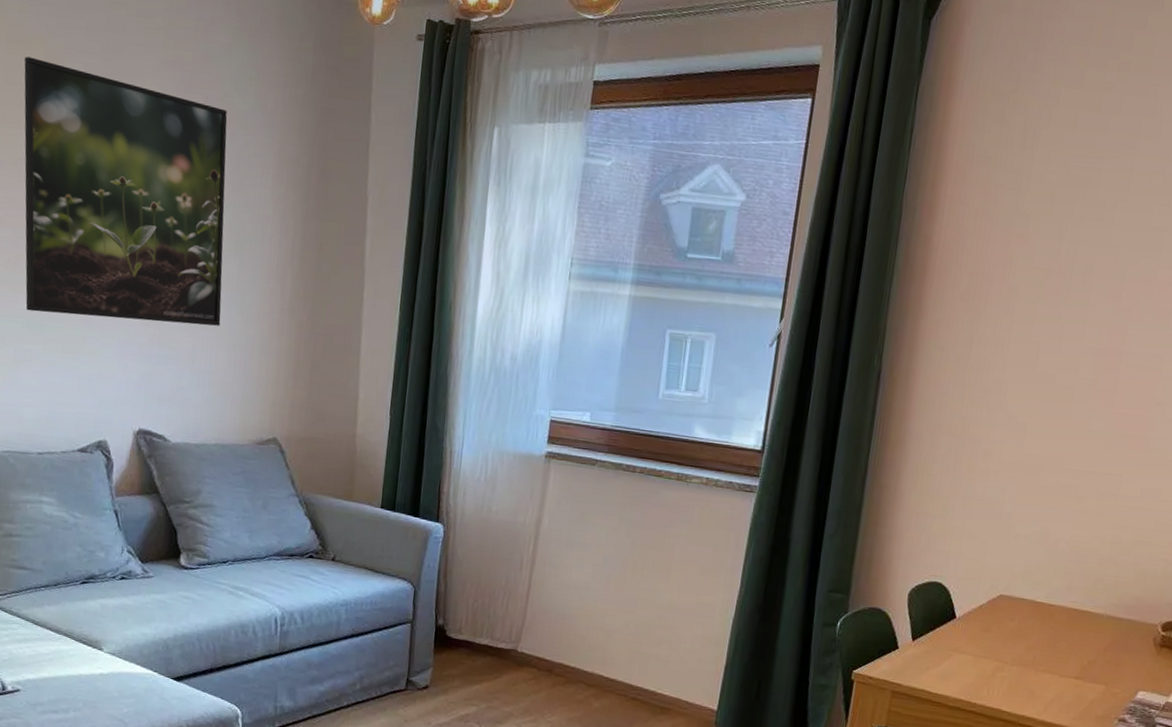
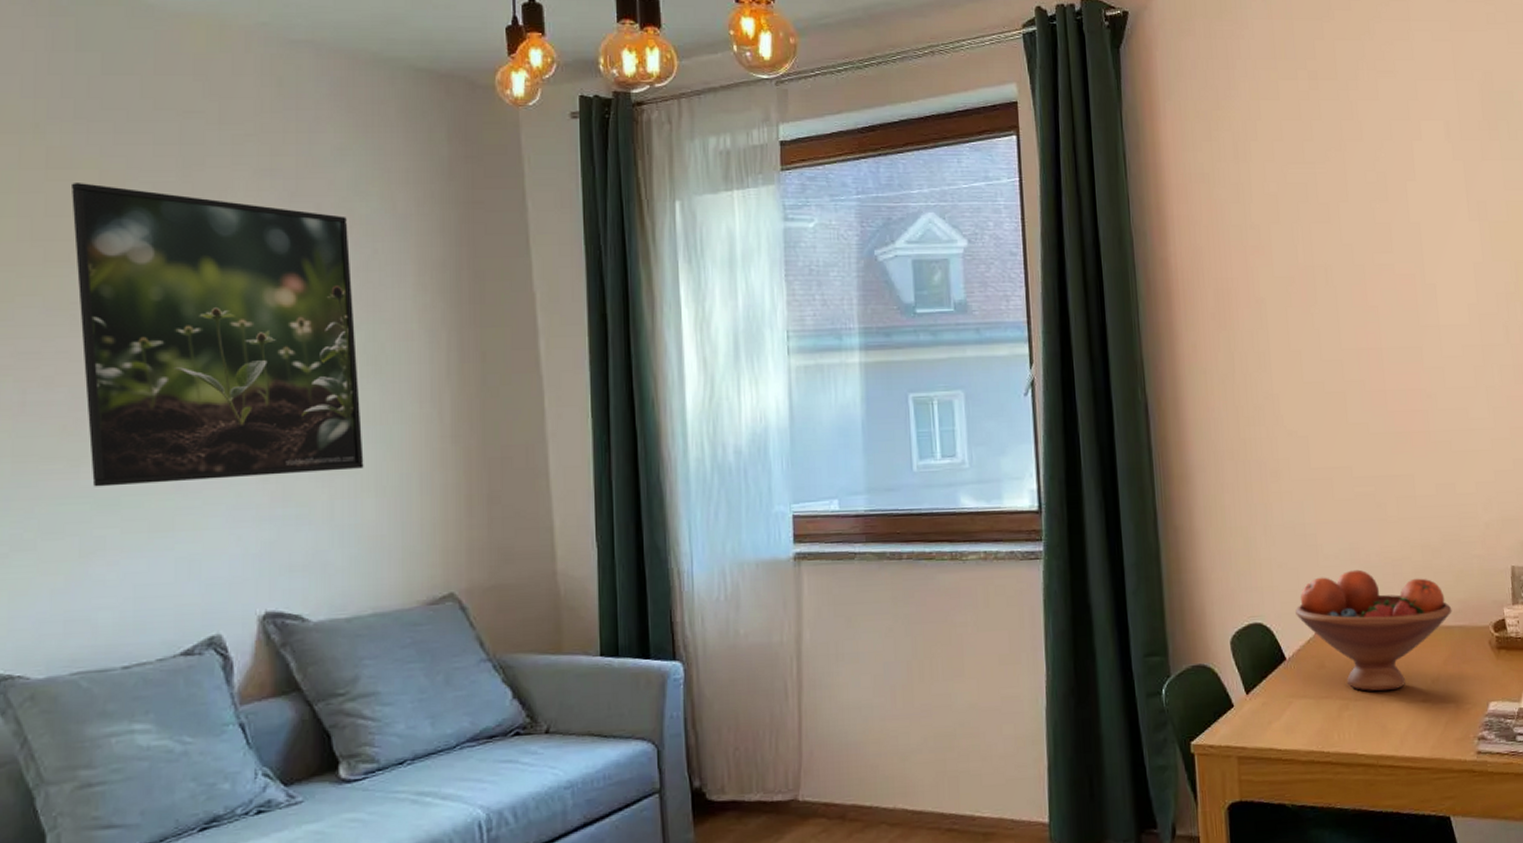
fruit bowl: none [975,551,1126,664] -> present [1295,569,1452,692]

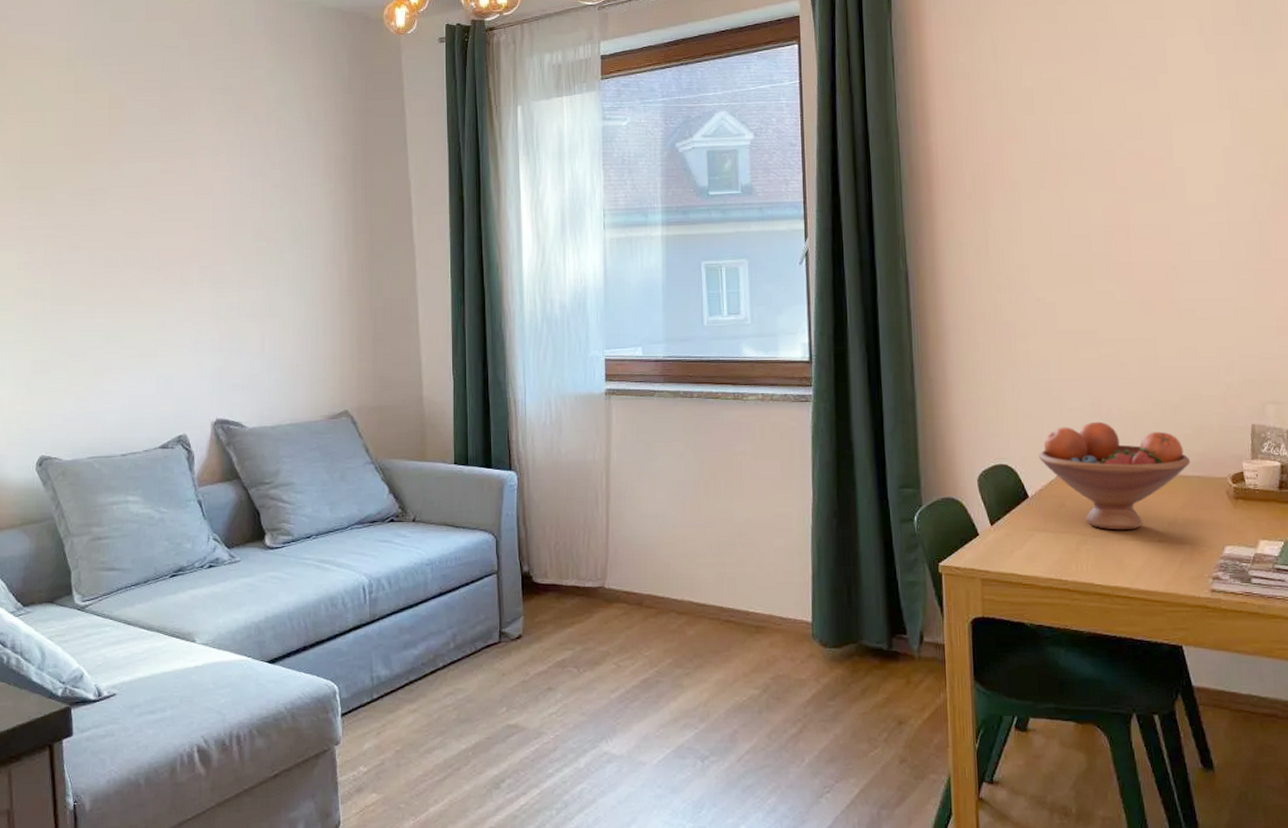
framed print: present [72,183,364,487] -> none [91,102,285,324]

